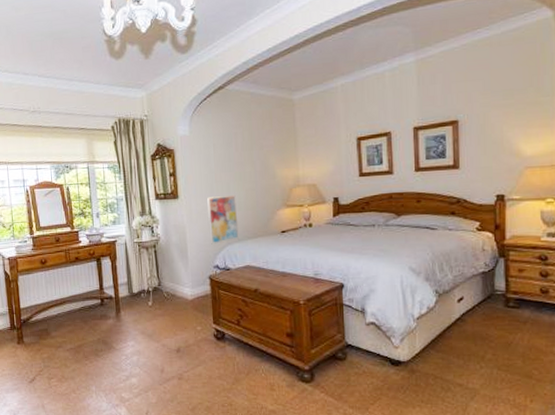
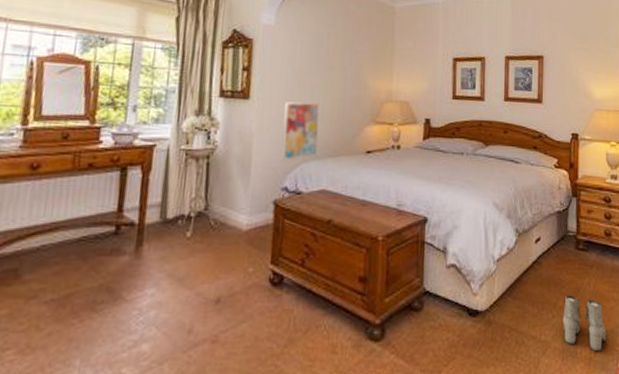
boots: none [492,349,544,400] -> present [563,295,606,352]

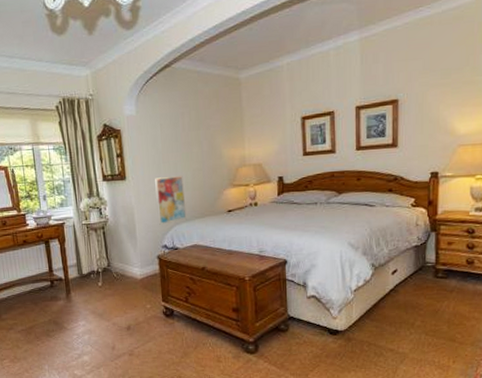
boots: present [563,295,606,352] -> none [420,316,466,361]

